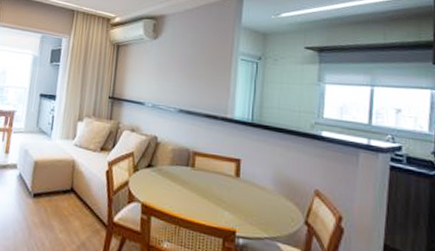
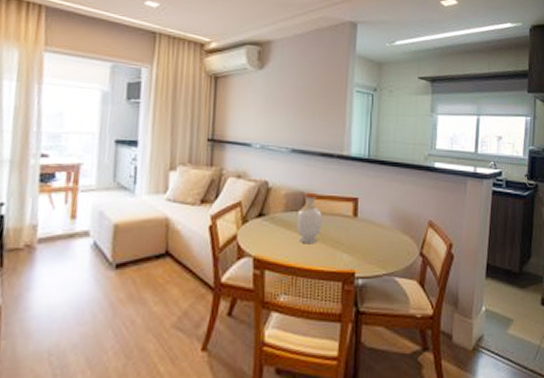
bottle: none [180,149,205,198] -> present [296,192,322,244]

